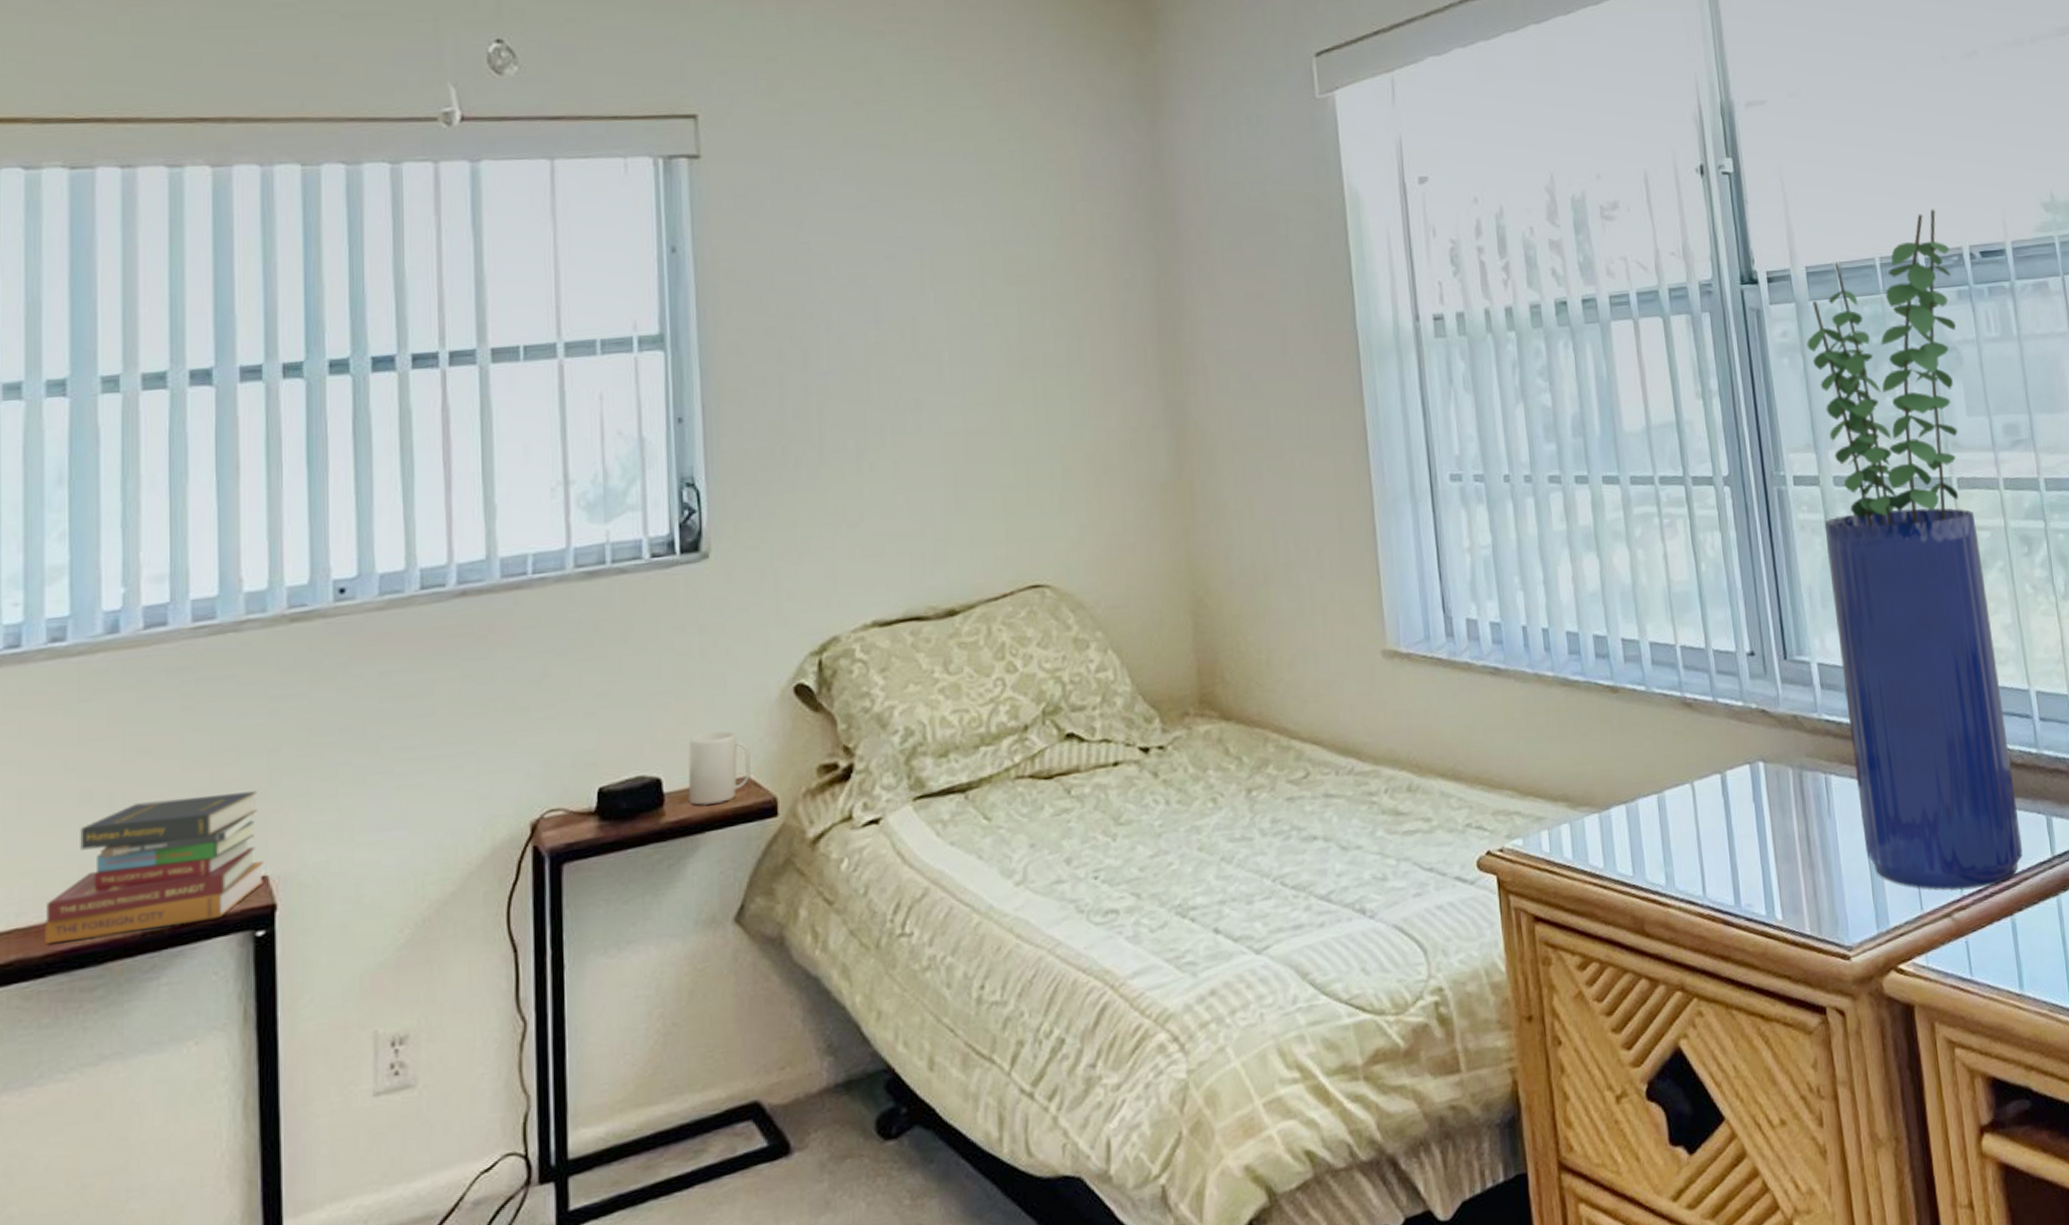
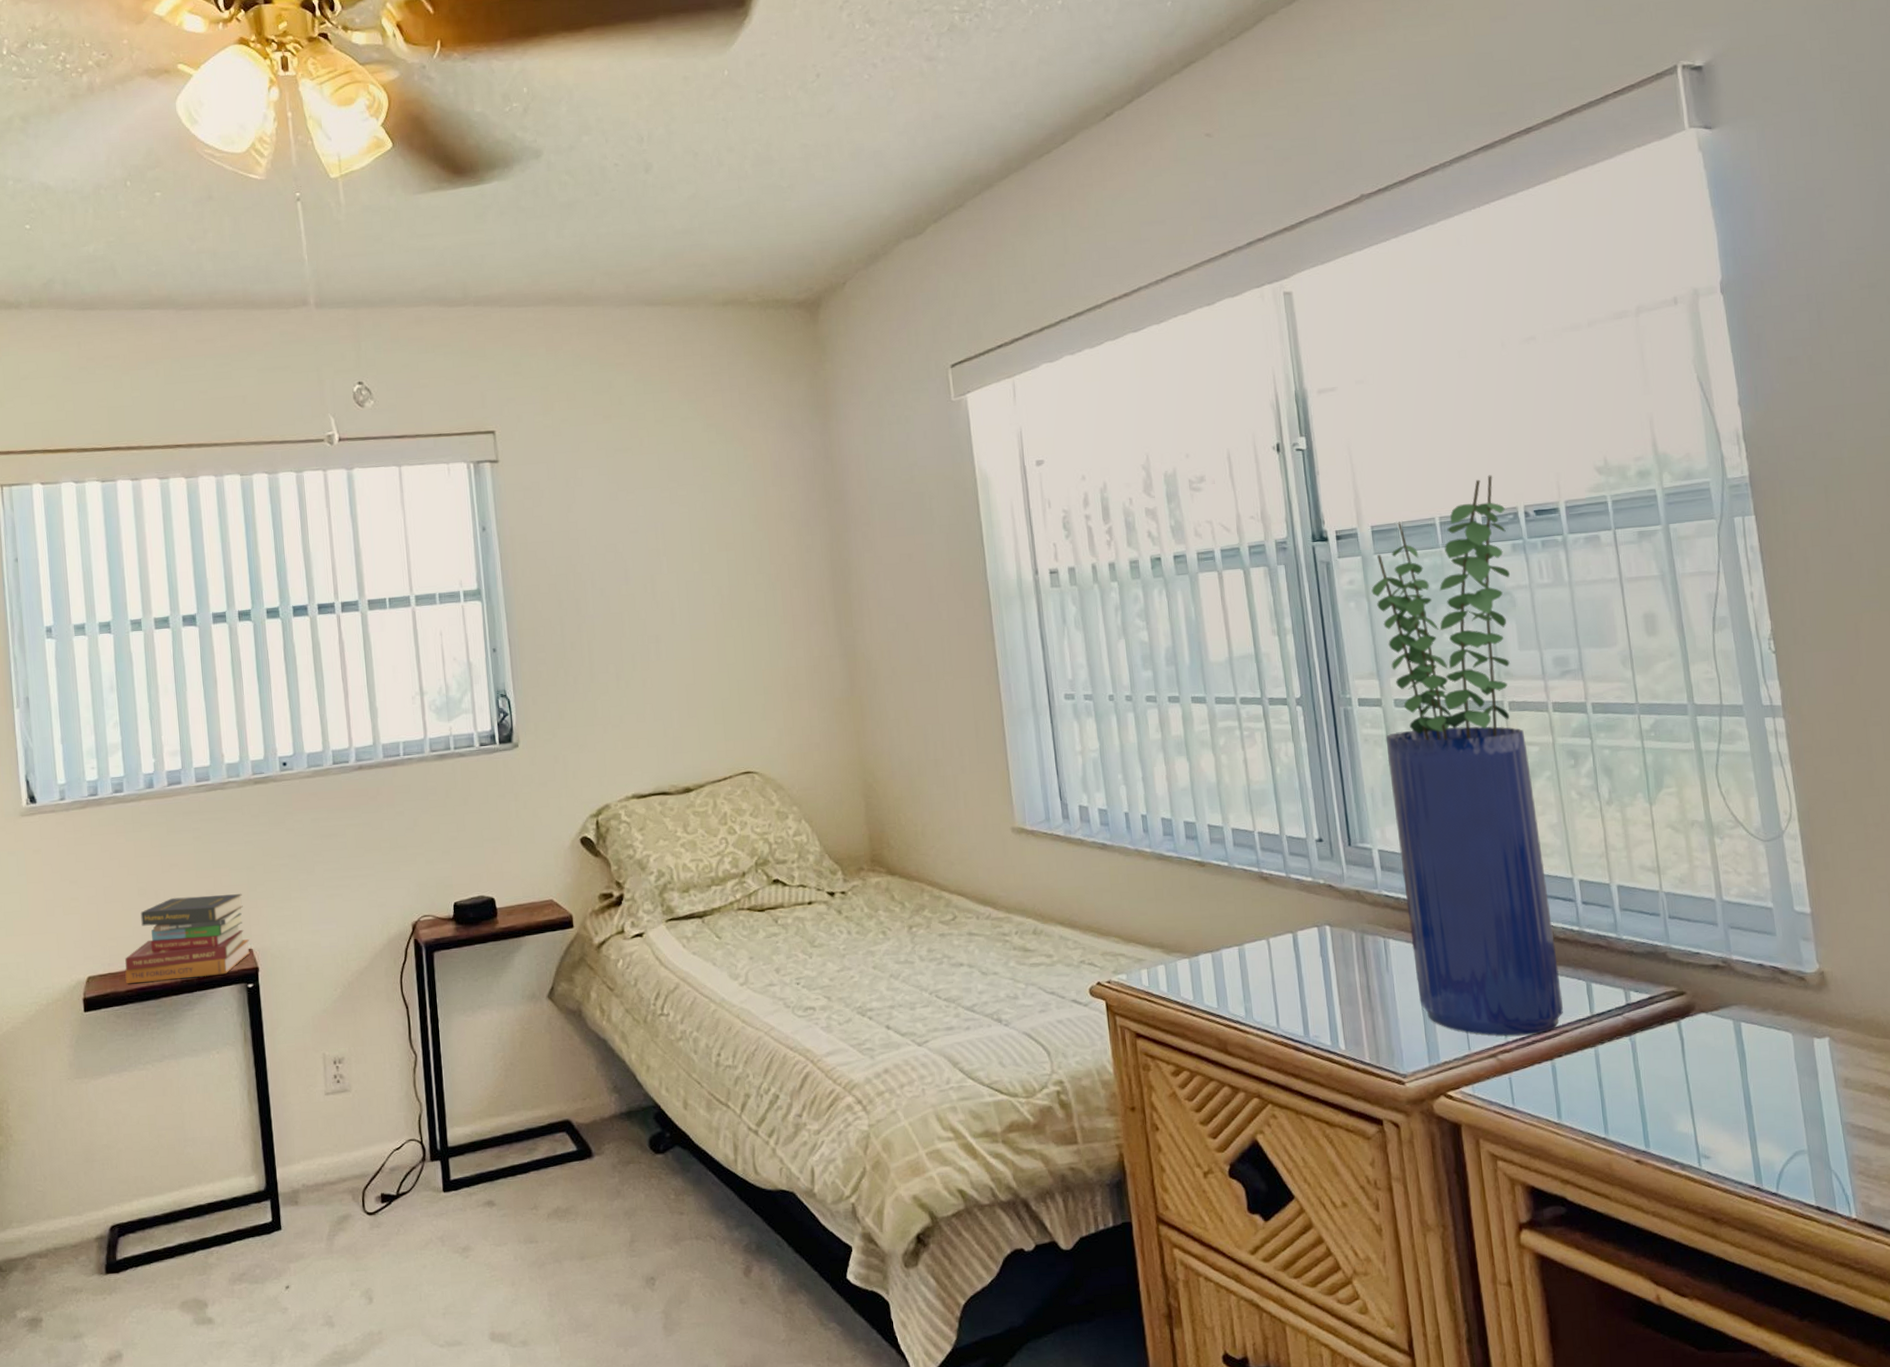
mug: present [688,731,752,806] -> none [511,867,554,918]

